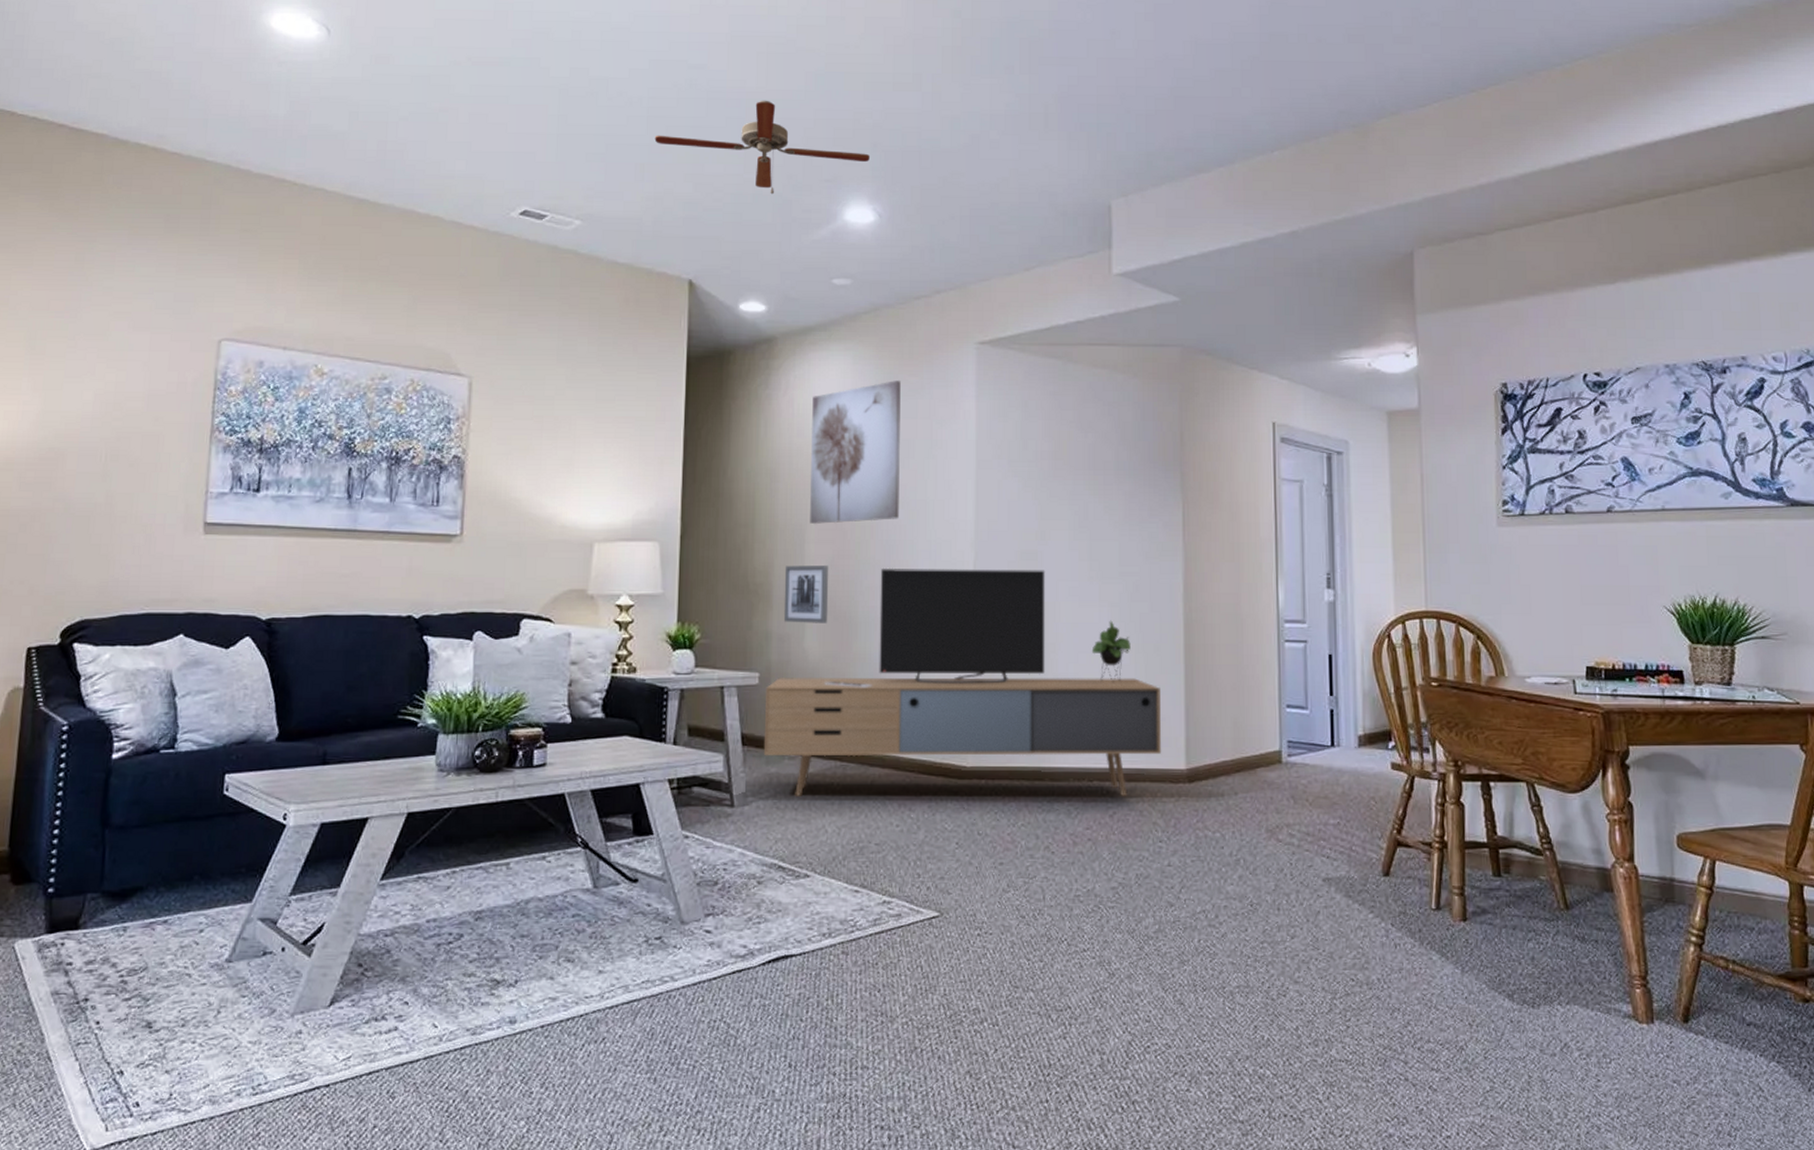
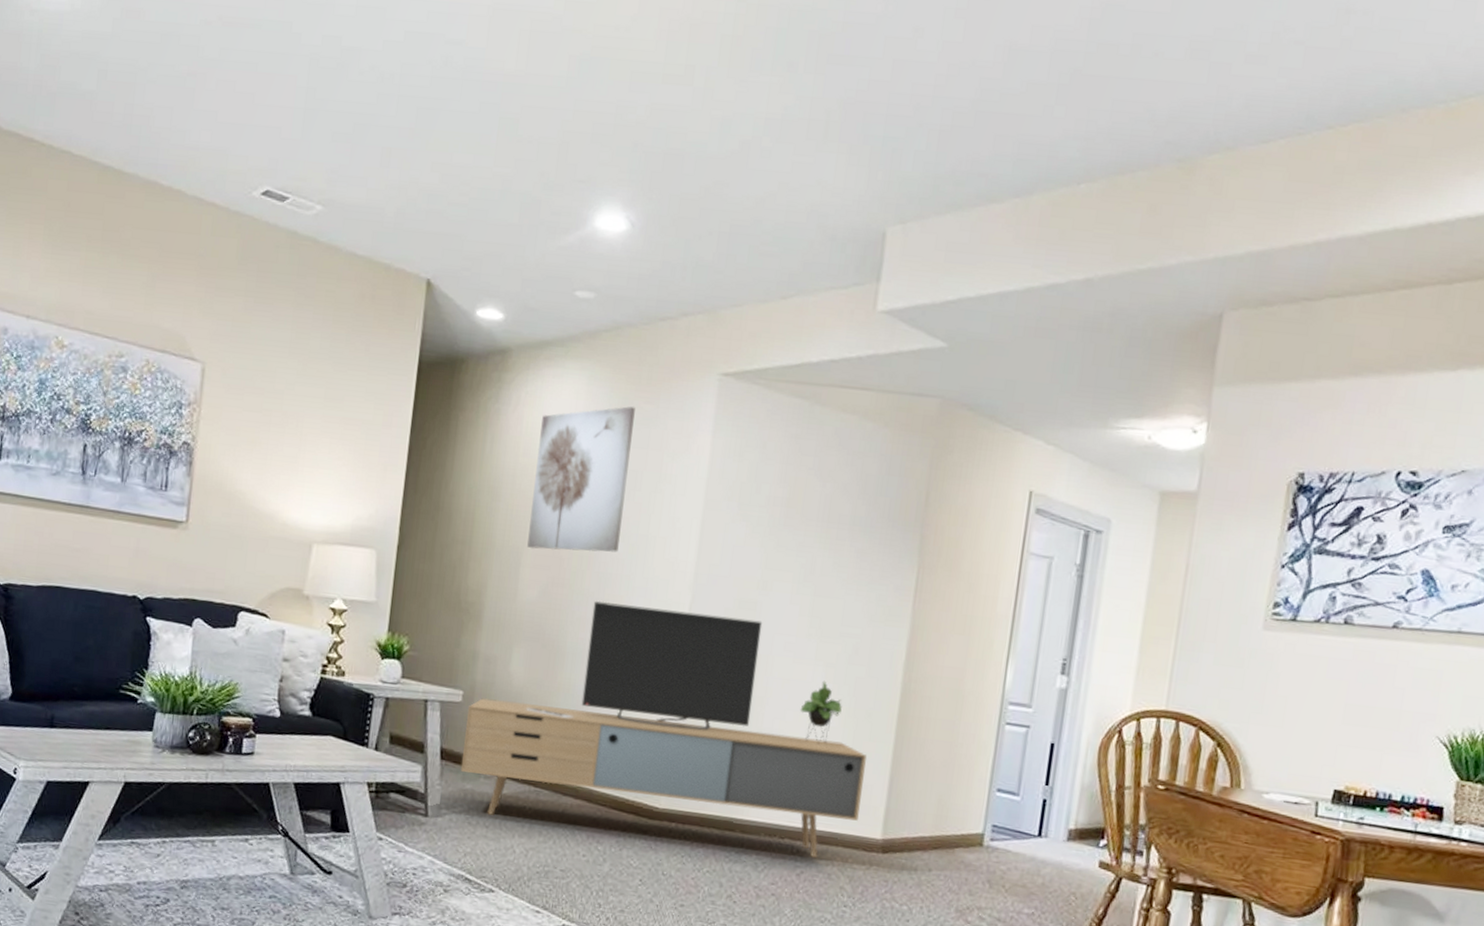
ceiling fan: present [654,100,870,195] -> none [404,84,629,193]
wall art: present [783,565,829,623] -> none [492,587,543,650]

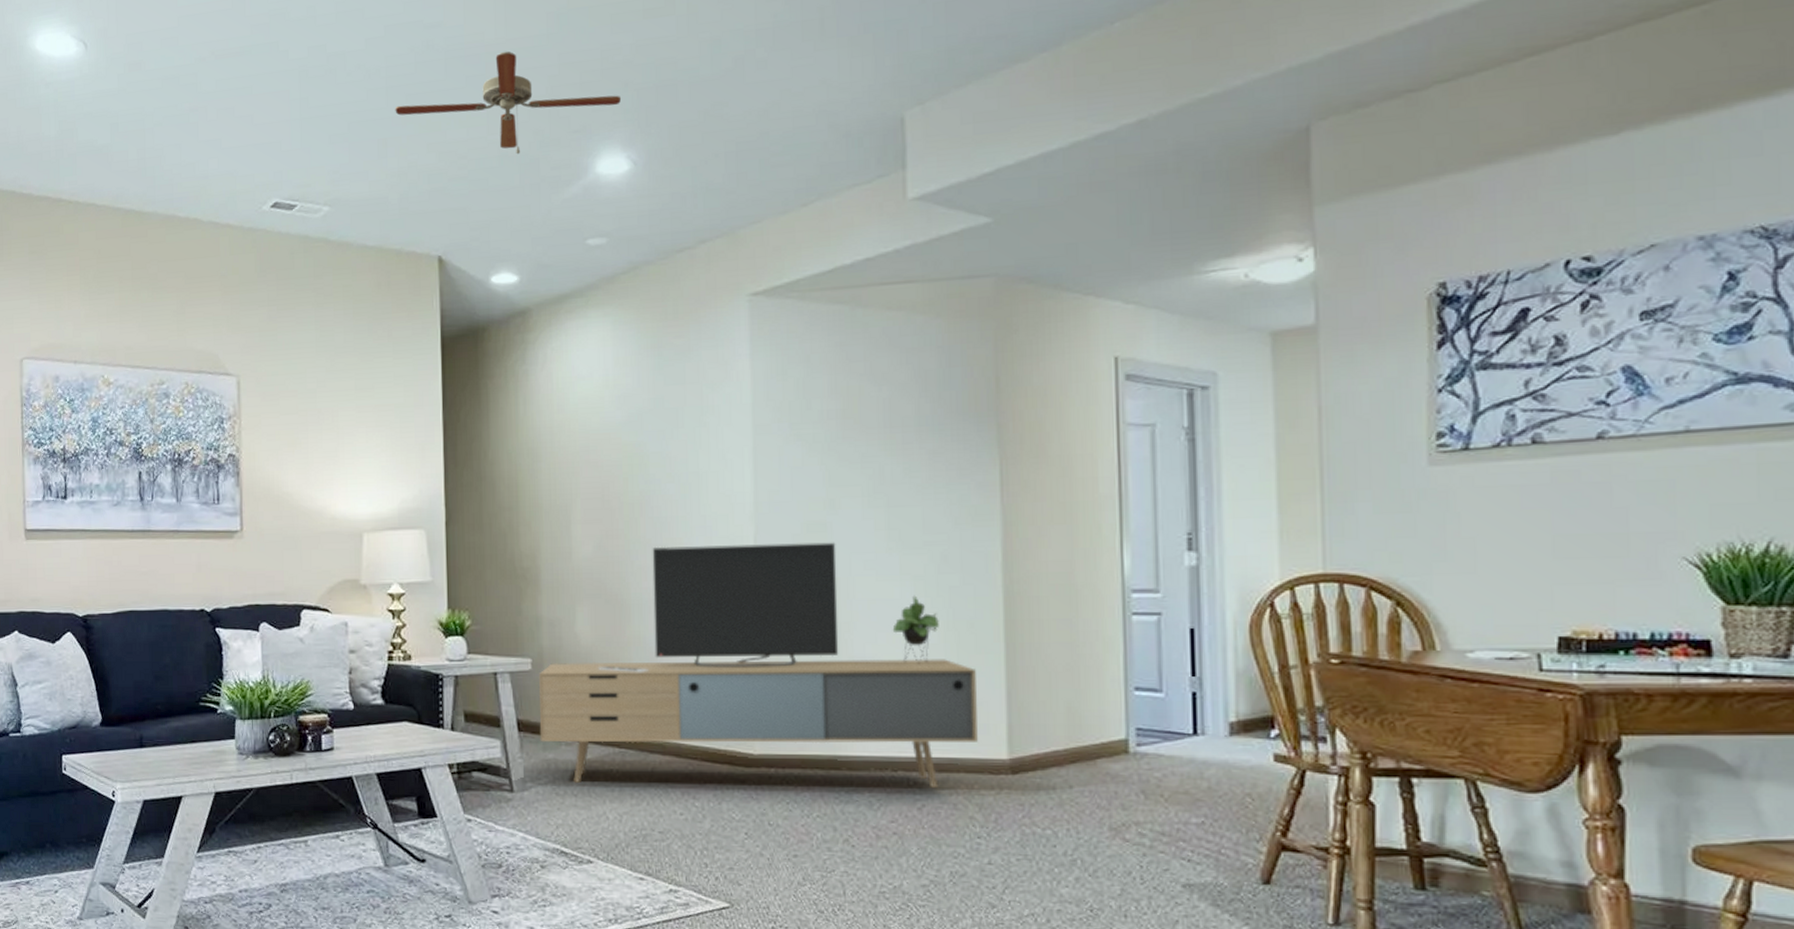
ceiling fan: none [404,84,629,193] -> present [395,51,621,155]
wall art: present [527,406,635,553] -> none [571,344,670,505]

